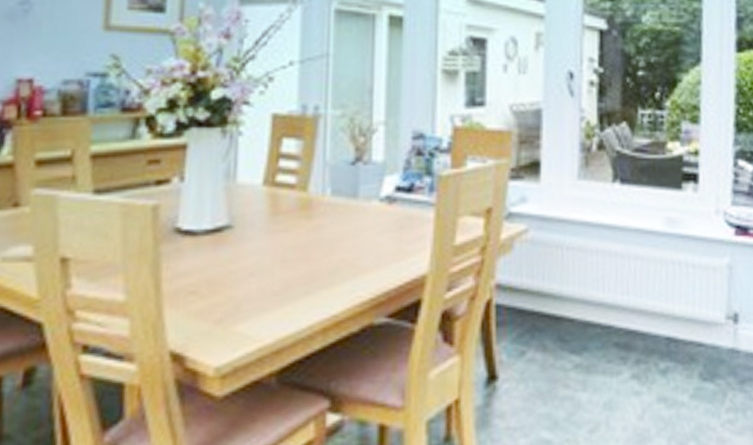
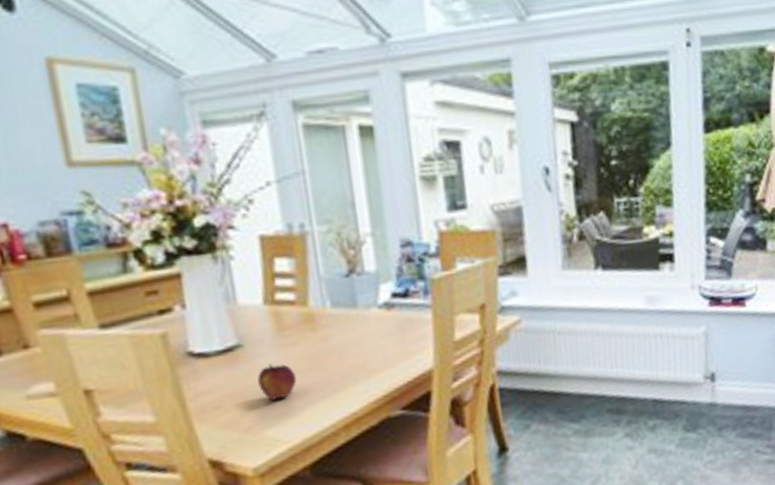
fruit: none [240,250,281,291] -> present [257,363,297,401]

